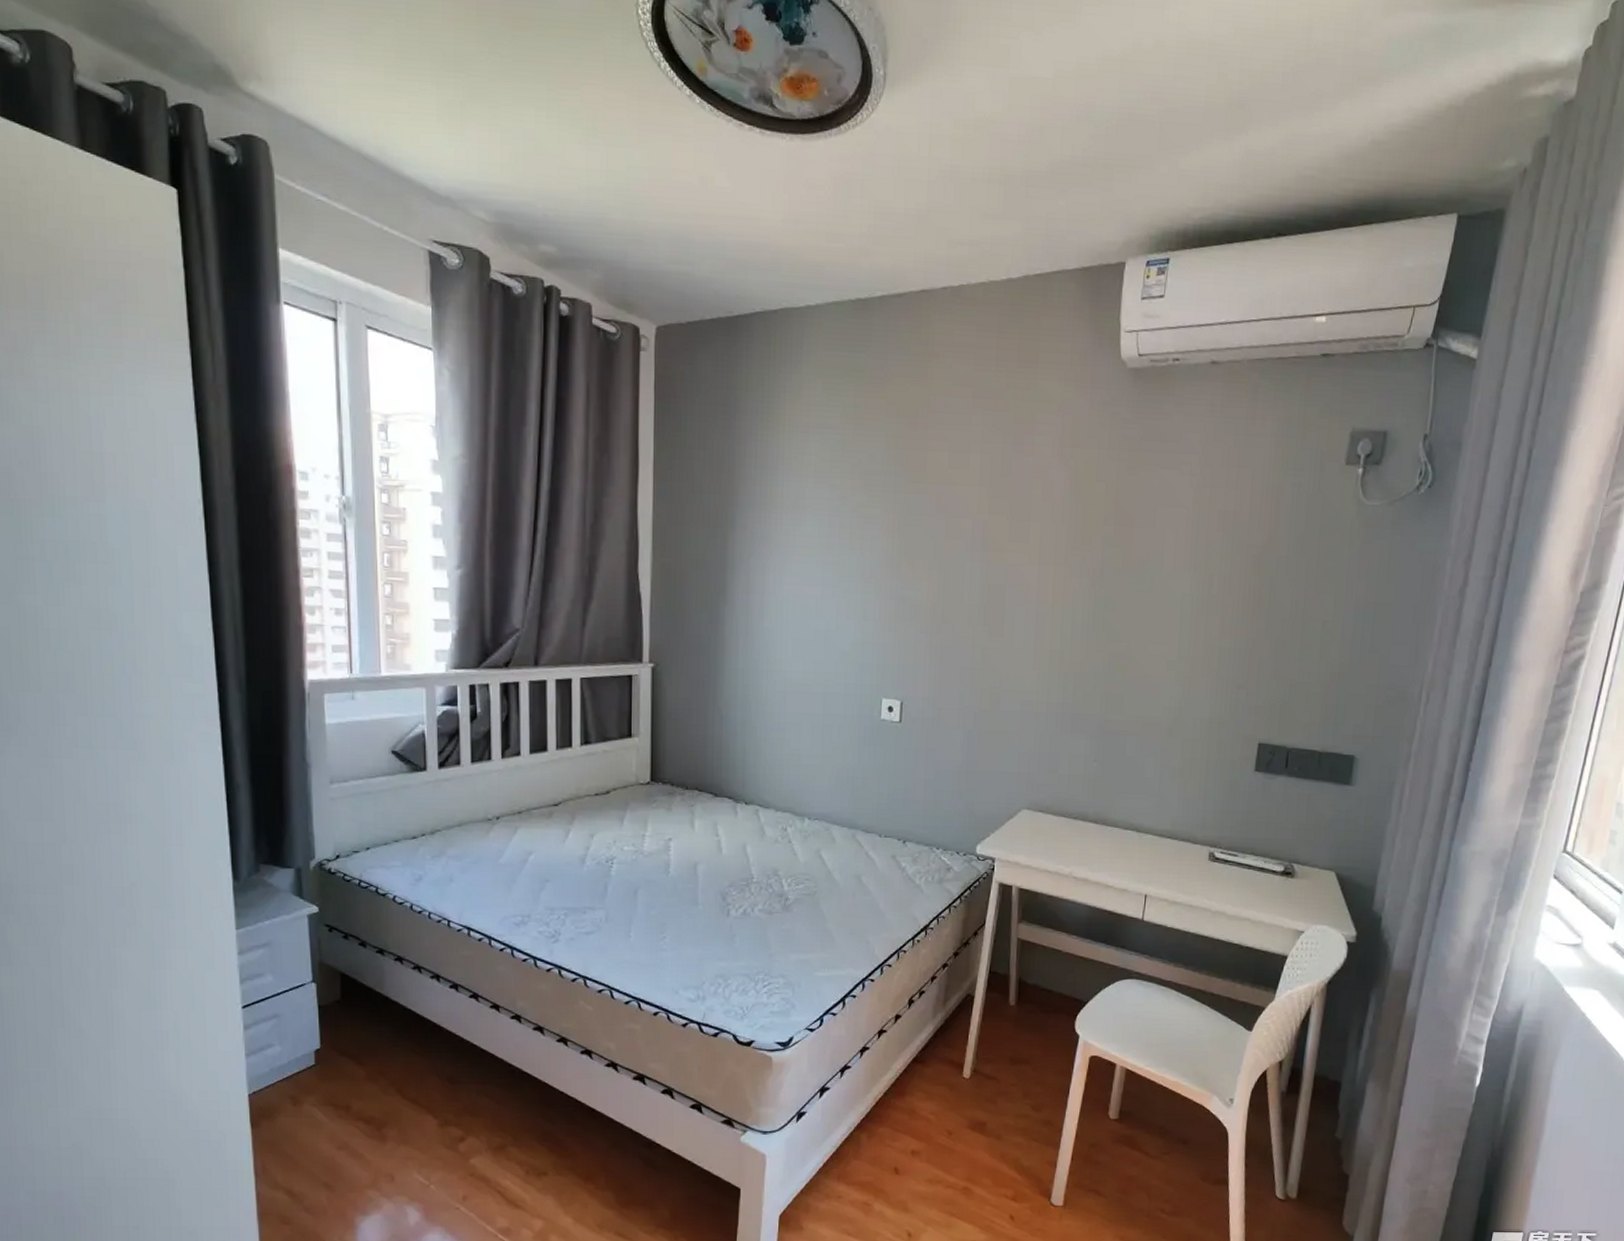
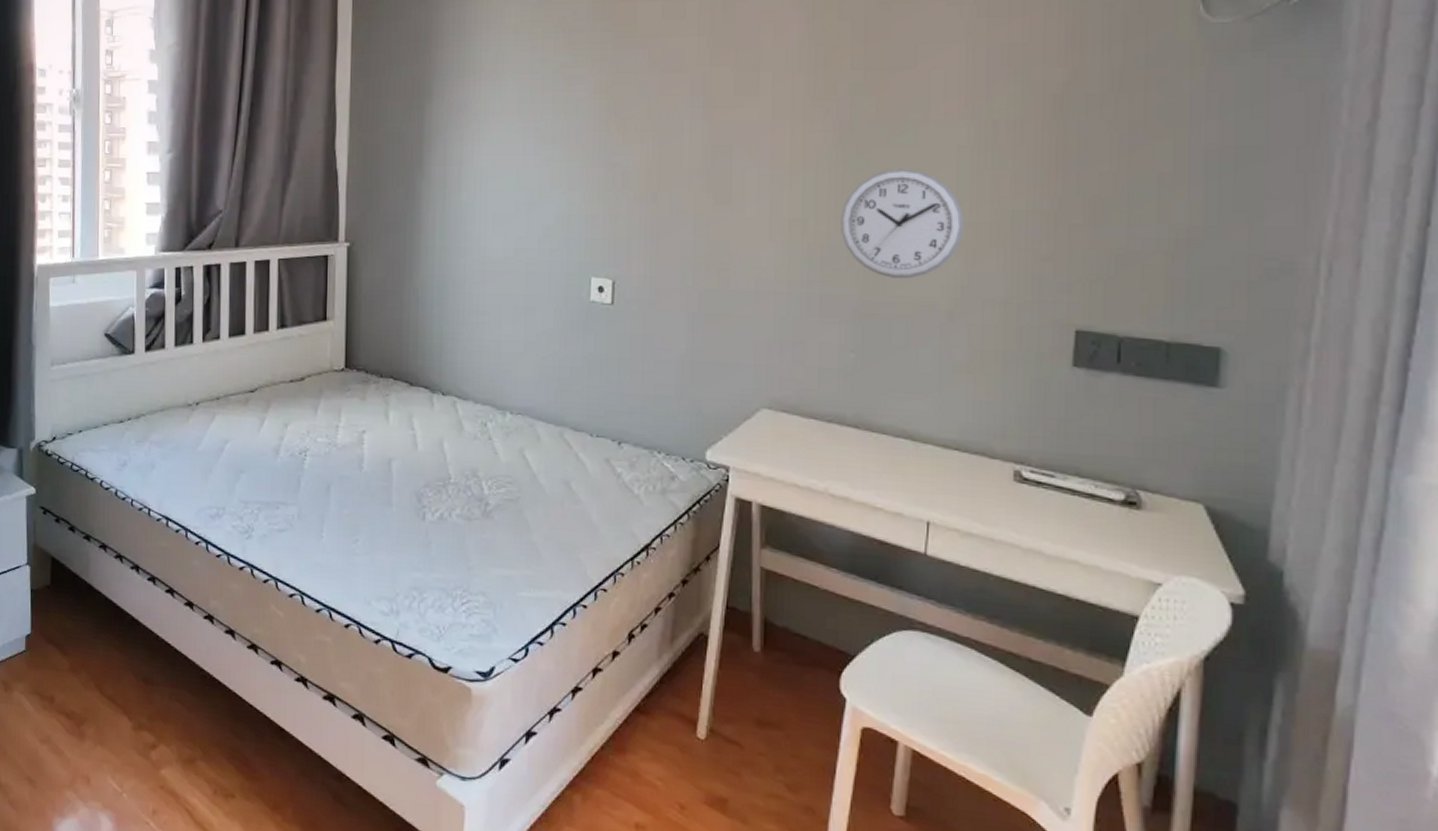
wall clock: none [1090,610,1184,702] -> present [840,168,964,279]

